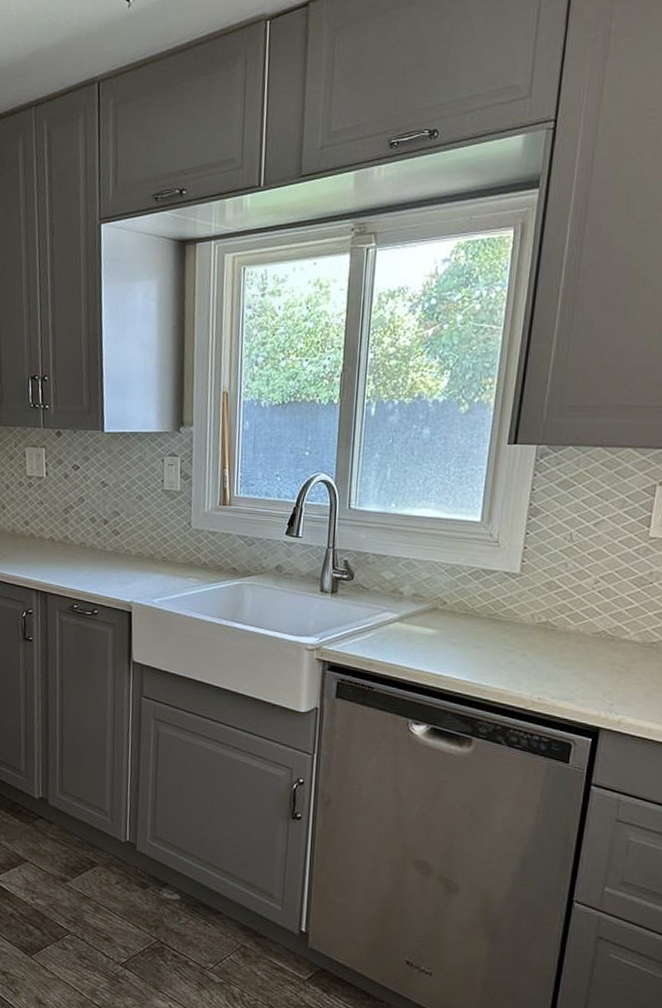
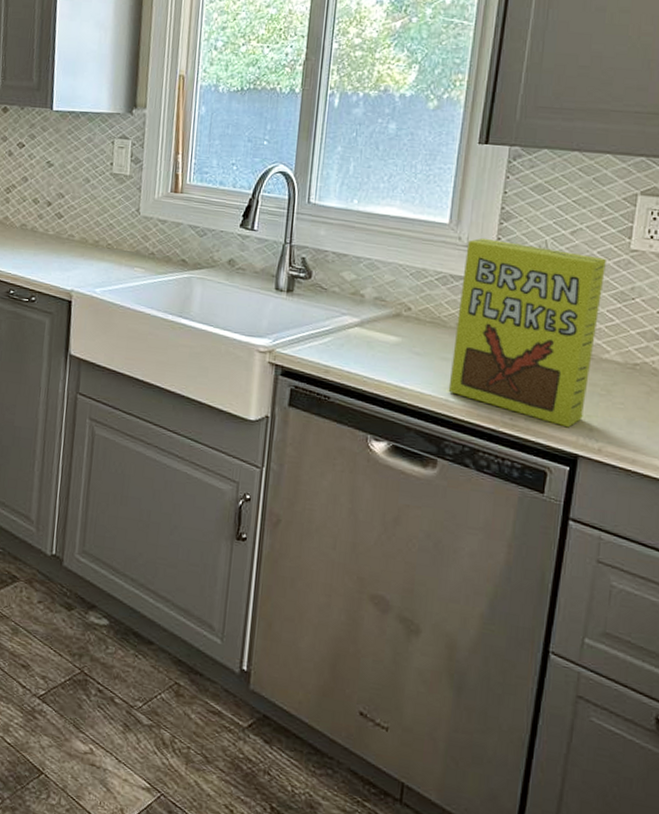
cereal box: none [481,533,627,704] -> present [448,237,606,428]

